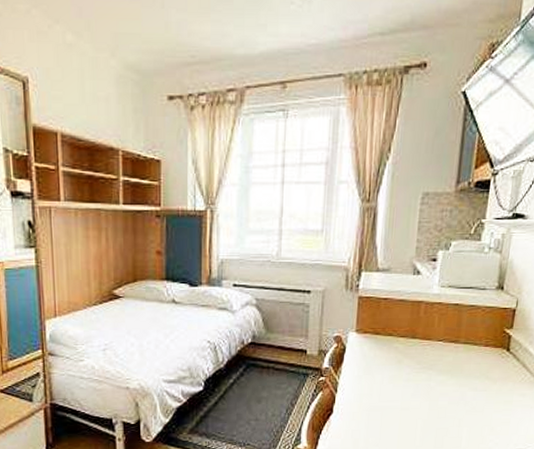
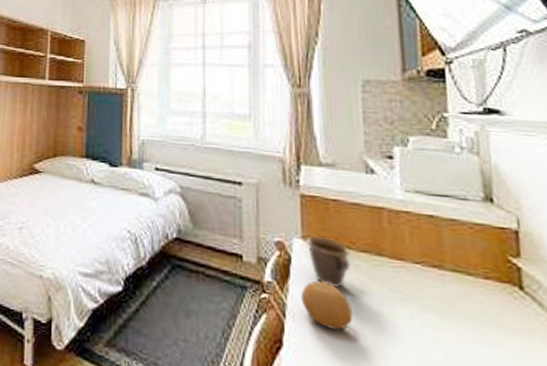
fruit: none [350,362,387,396] -> present [301,280,352,330]
mug: none [359,329,392,366] -> present [306,236,351,288]

